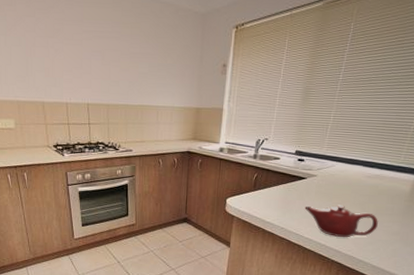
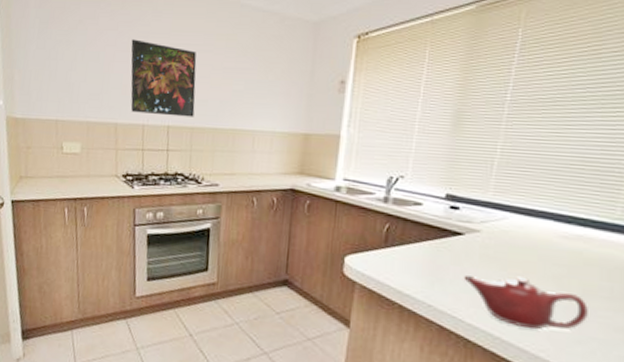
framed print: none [48,26,109,96] -> present [130,39,197,117]

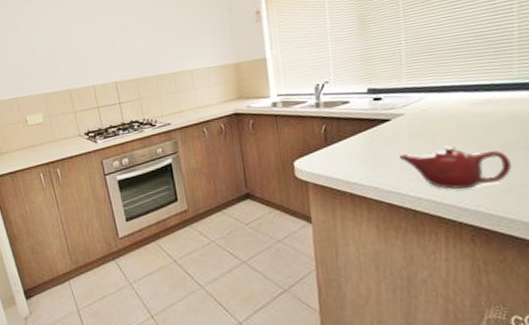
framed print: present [130,39,197,117] -> none [68,12,137,77]

